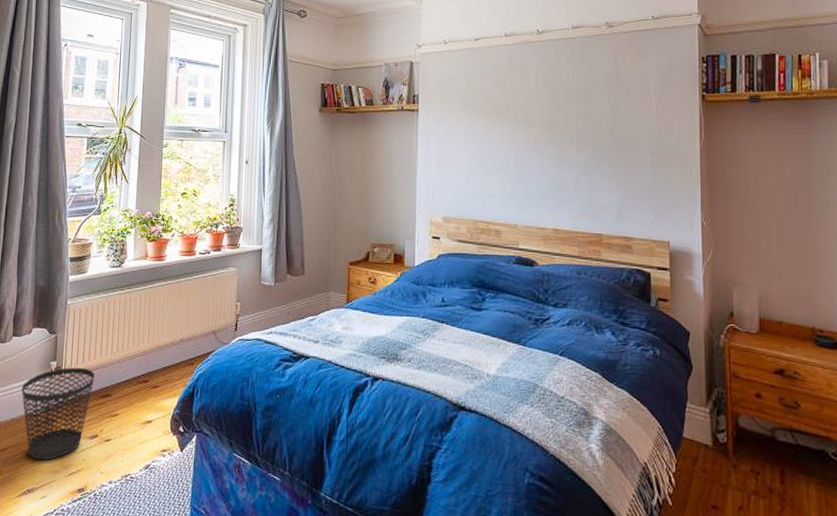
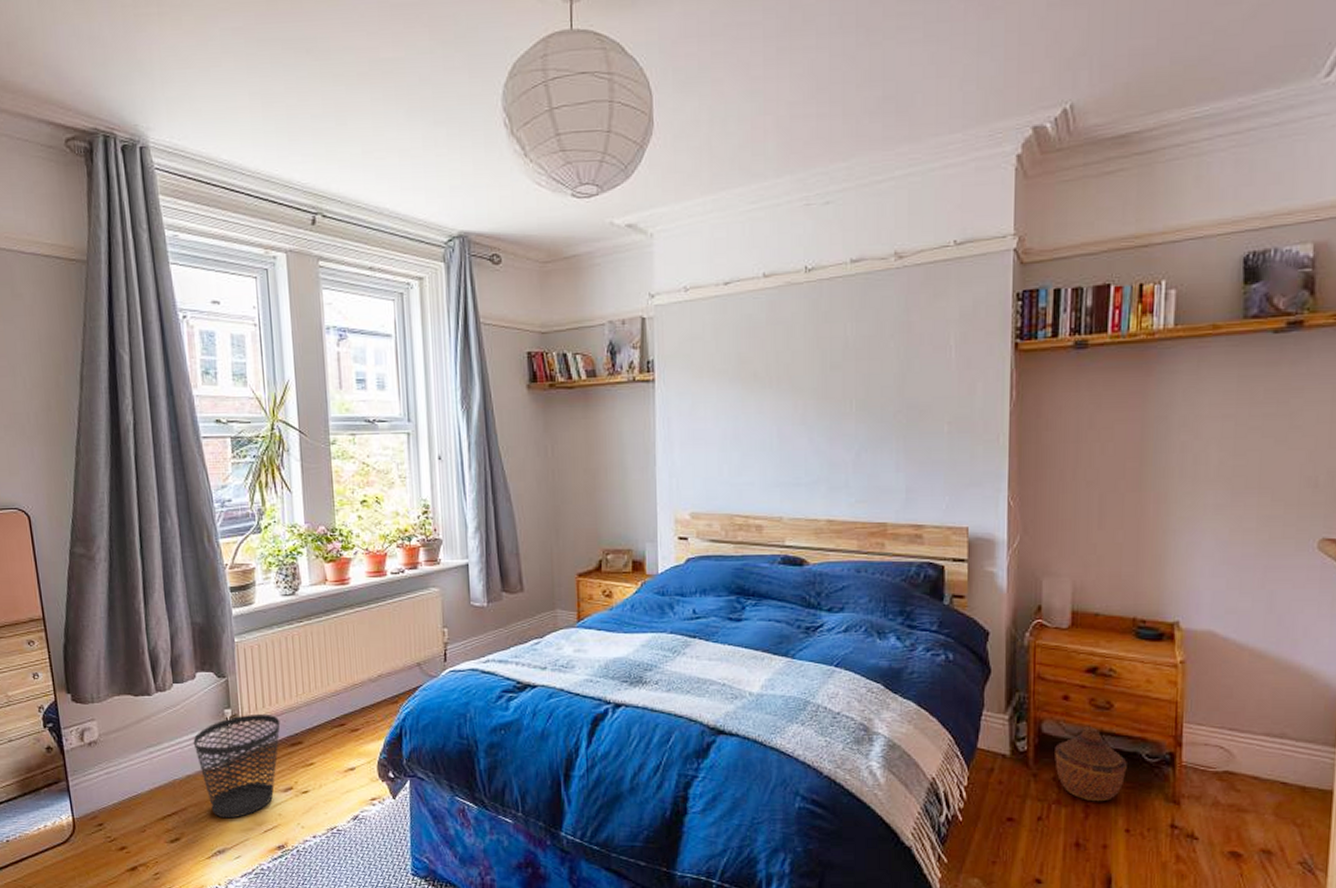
woven basket: none [751,423,816,496] -> present [1055,727,1127,802]

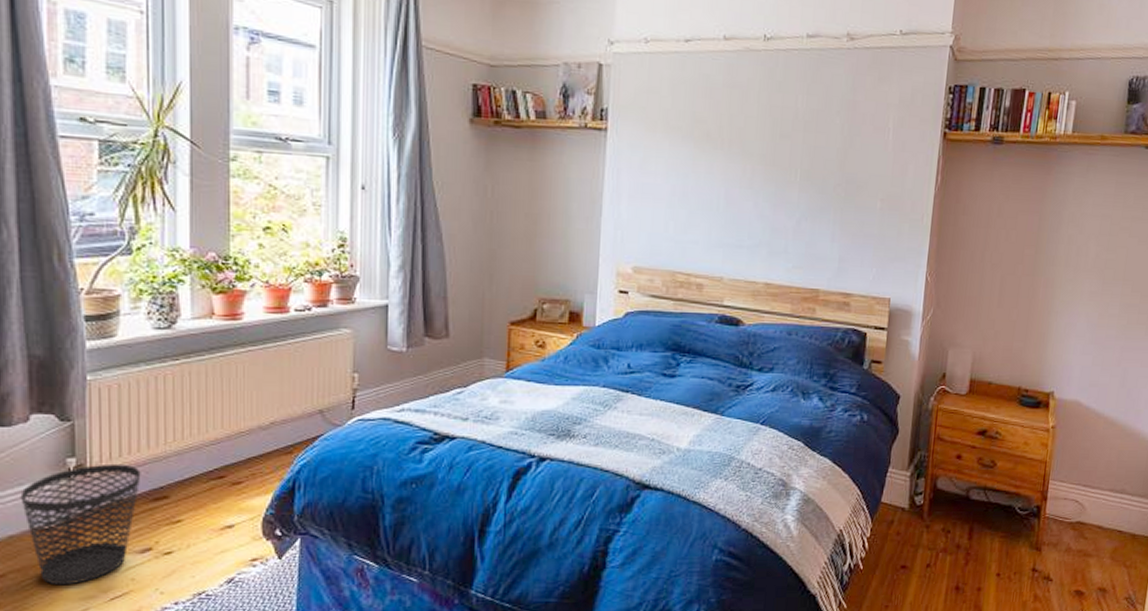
woven basket: present [1055,727,1127,802] -> none [945,483,1003,550]

